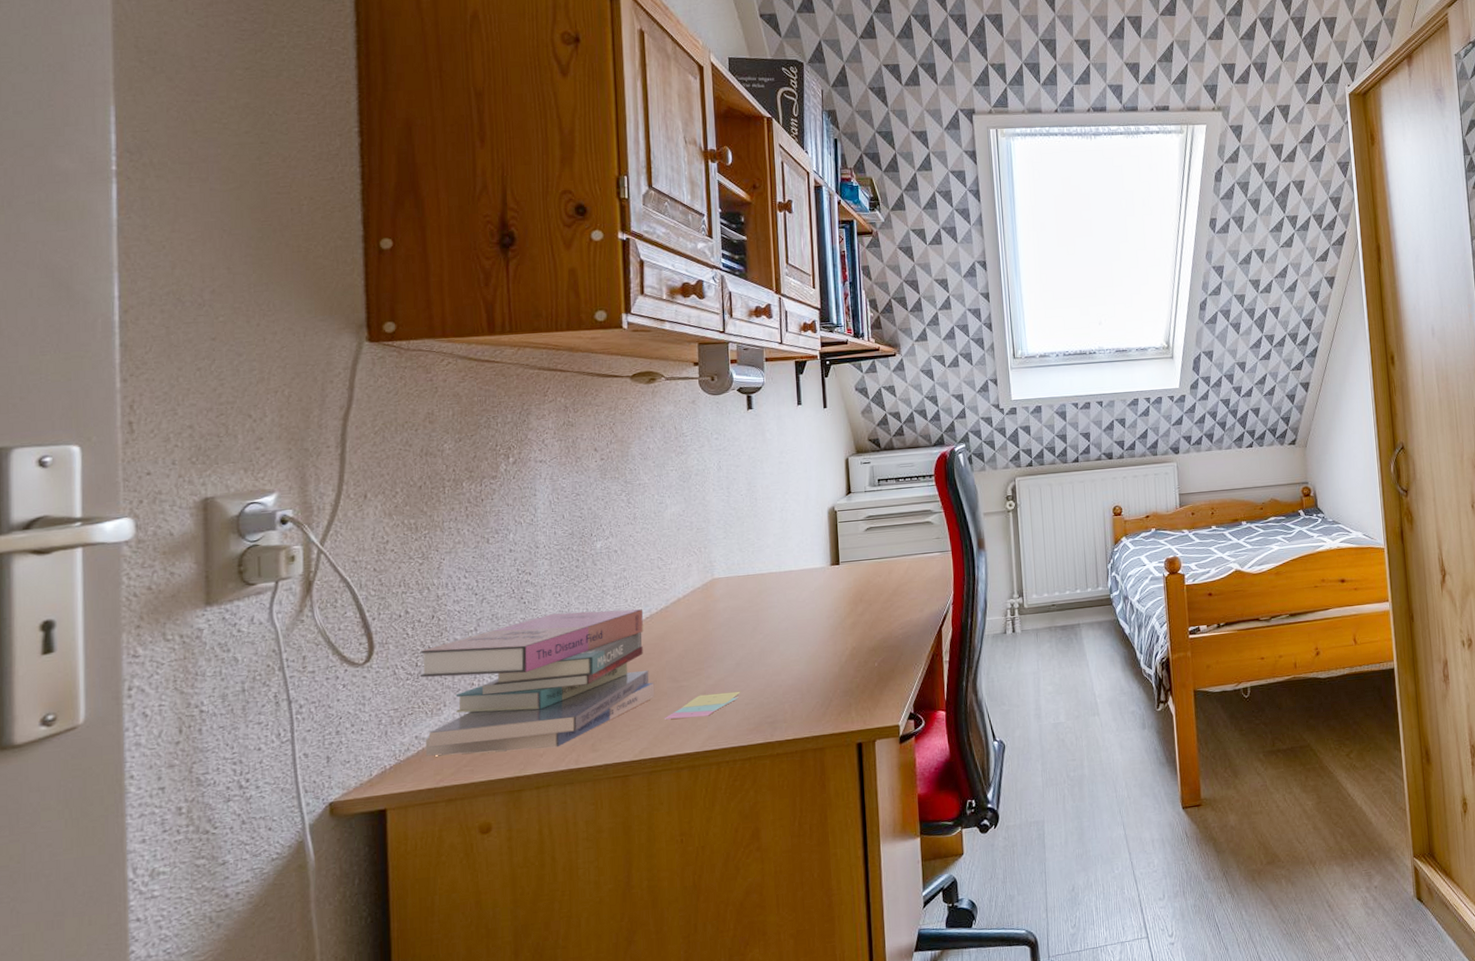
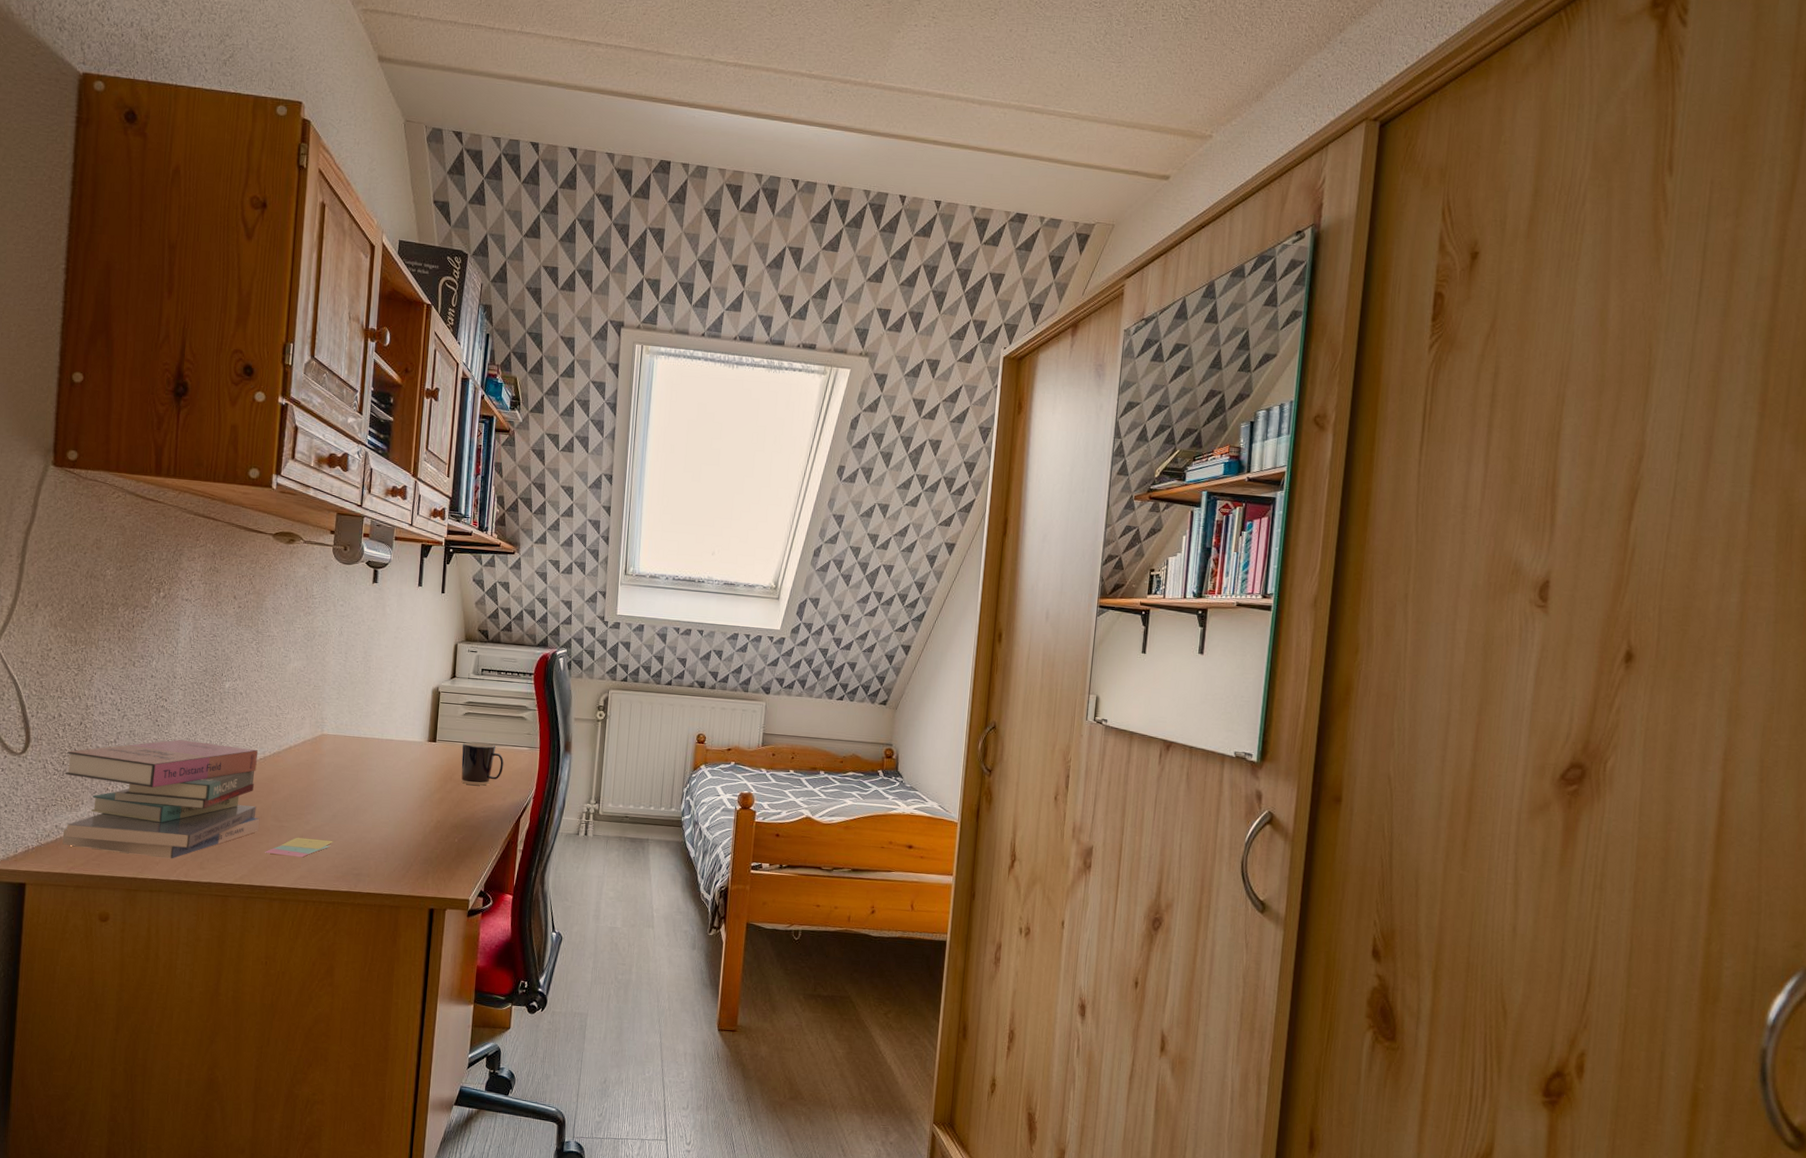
mug: none [869,555,916,603] -> present [461,742,504,786]

